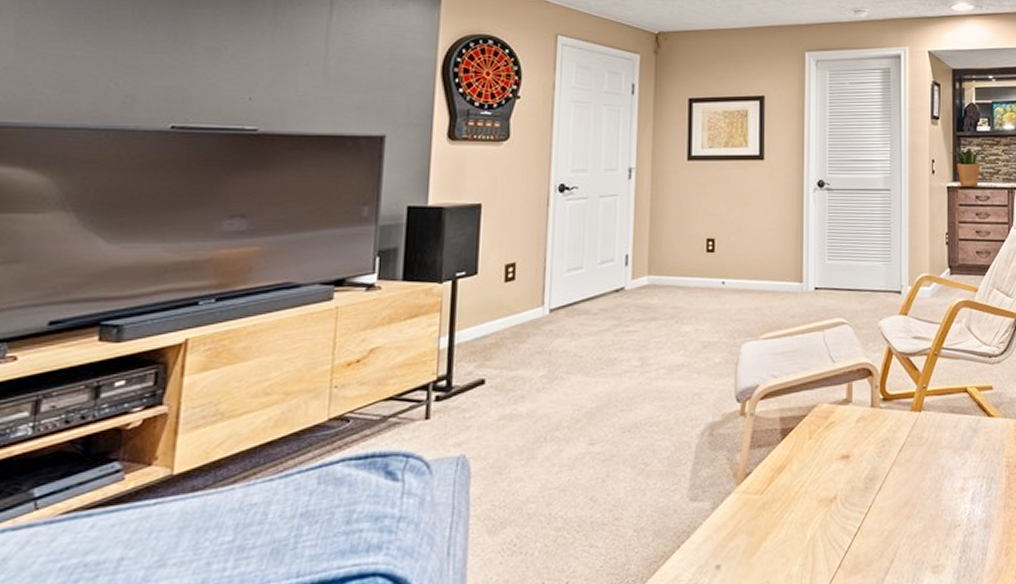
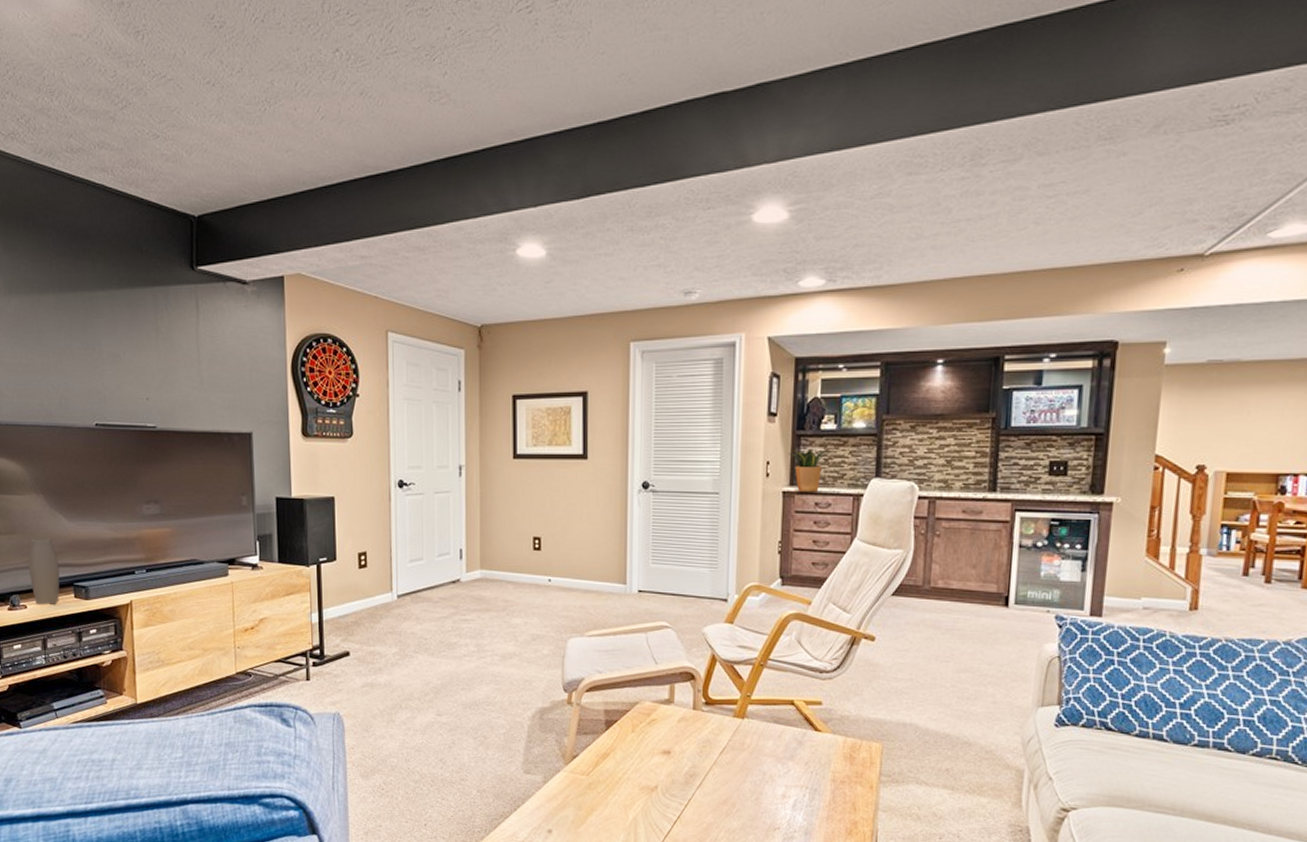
vase: none [30,265,82,355] -> present [28,538,60,605]

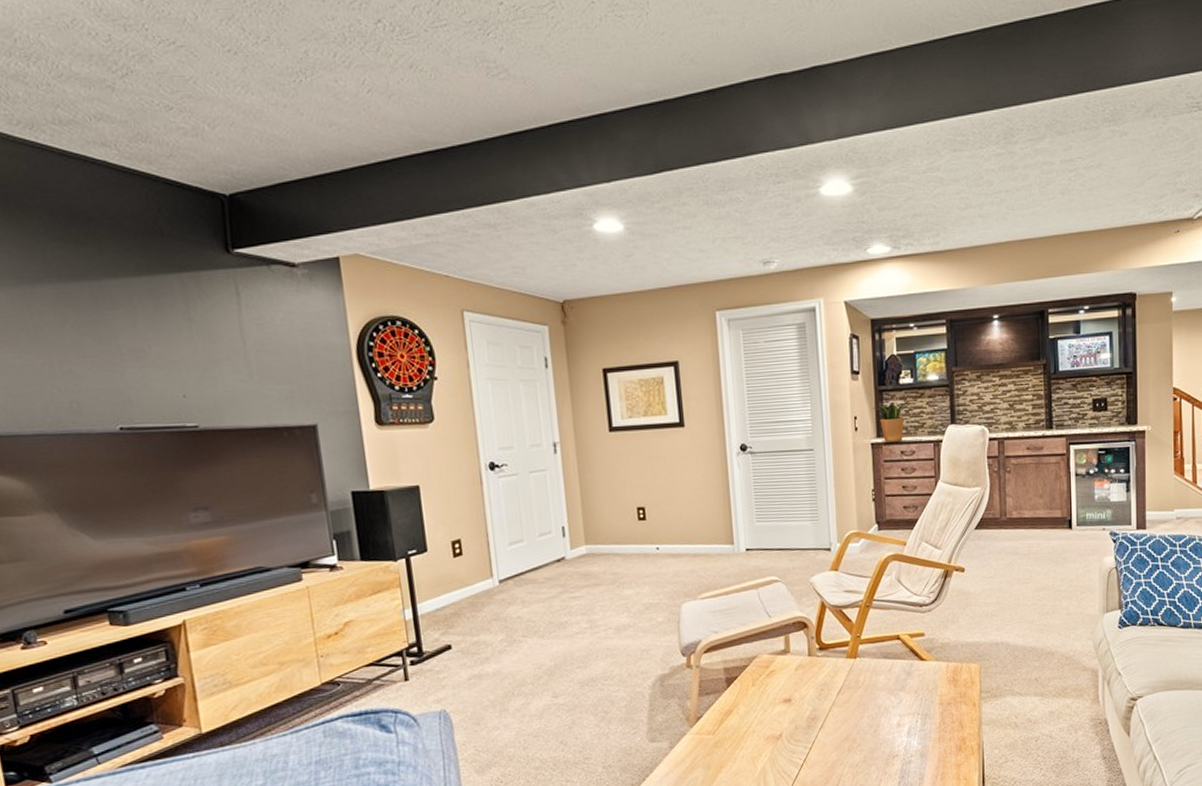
vase: present [28,538,60,605] -> none [44,561,90,639]

